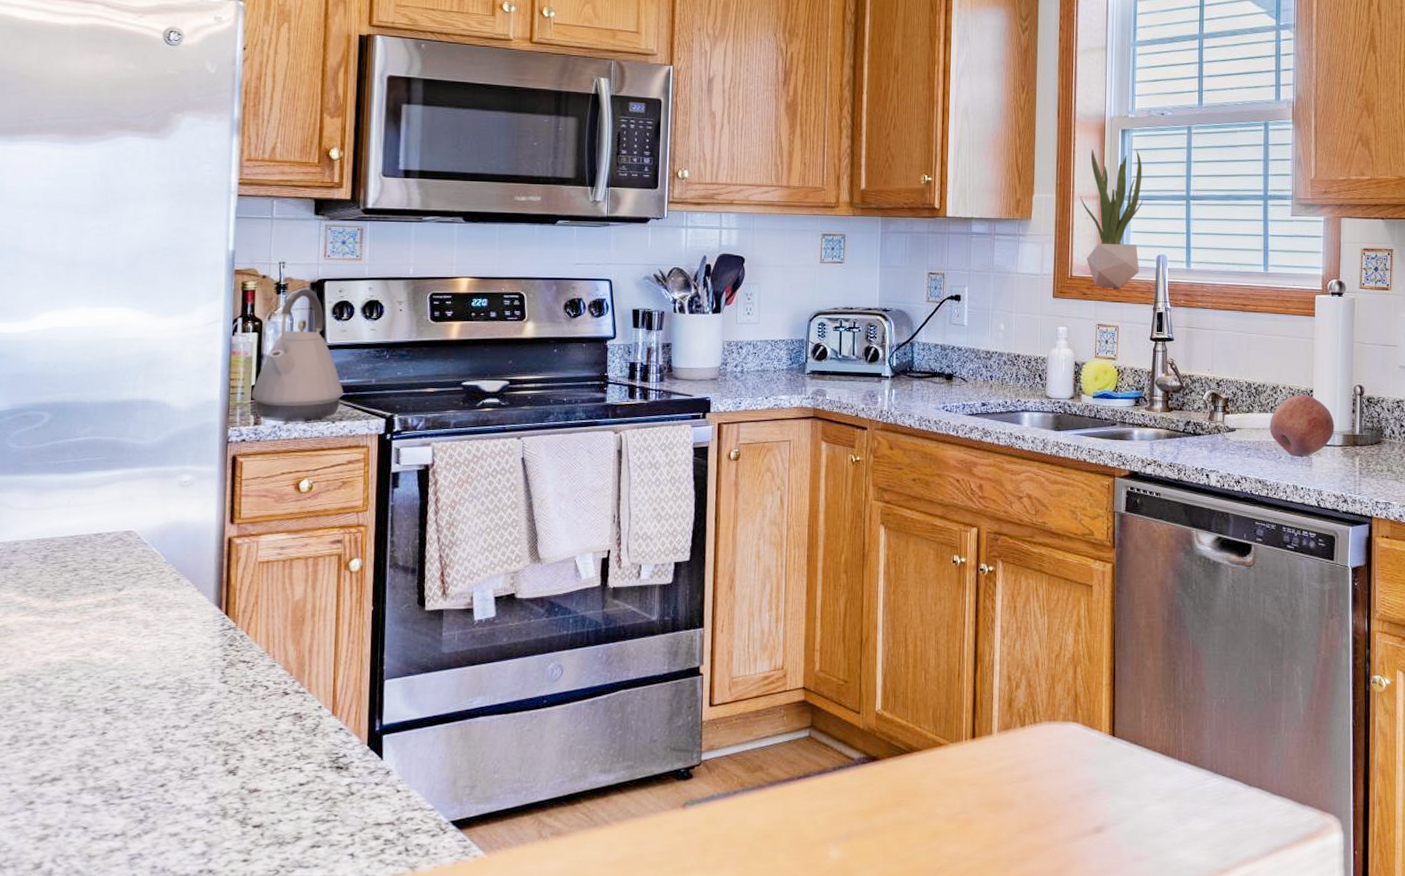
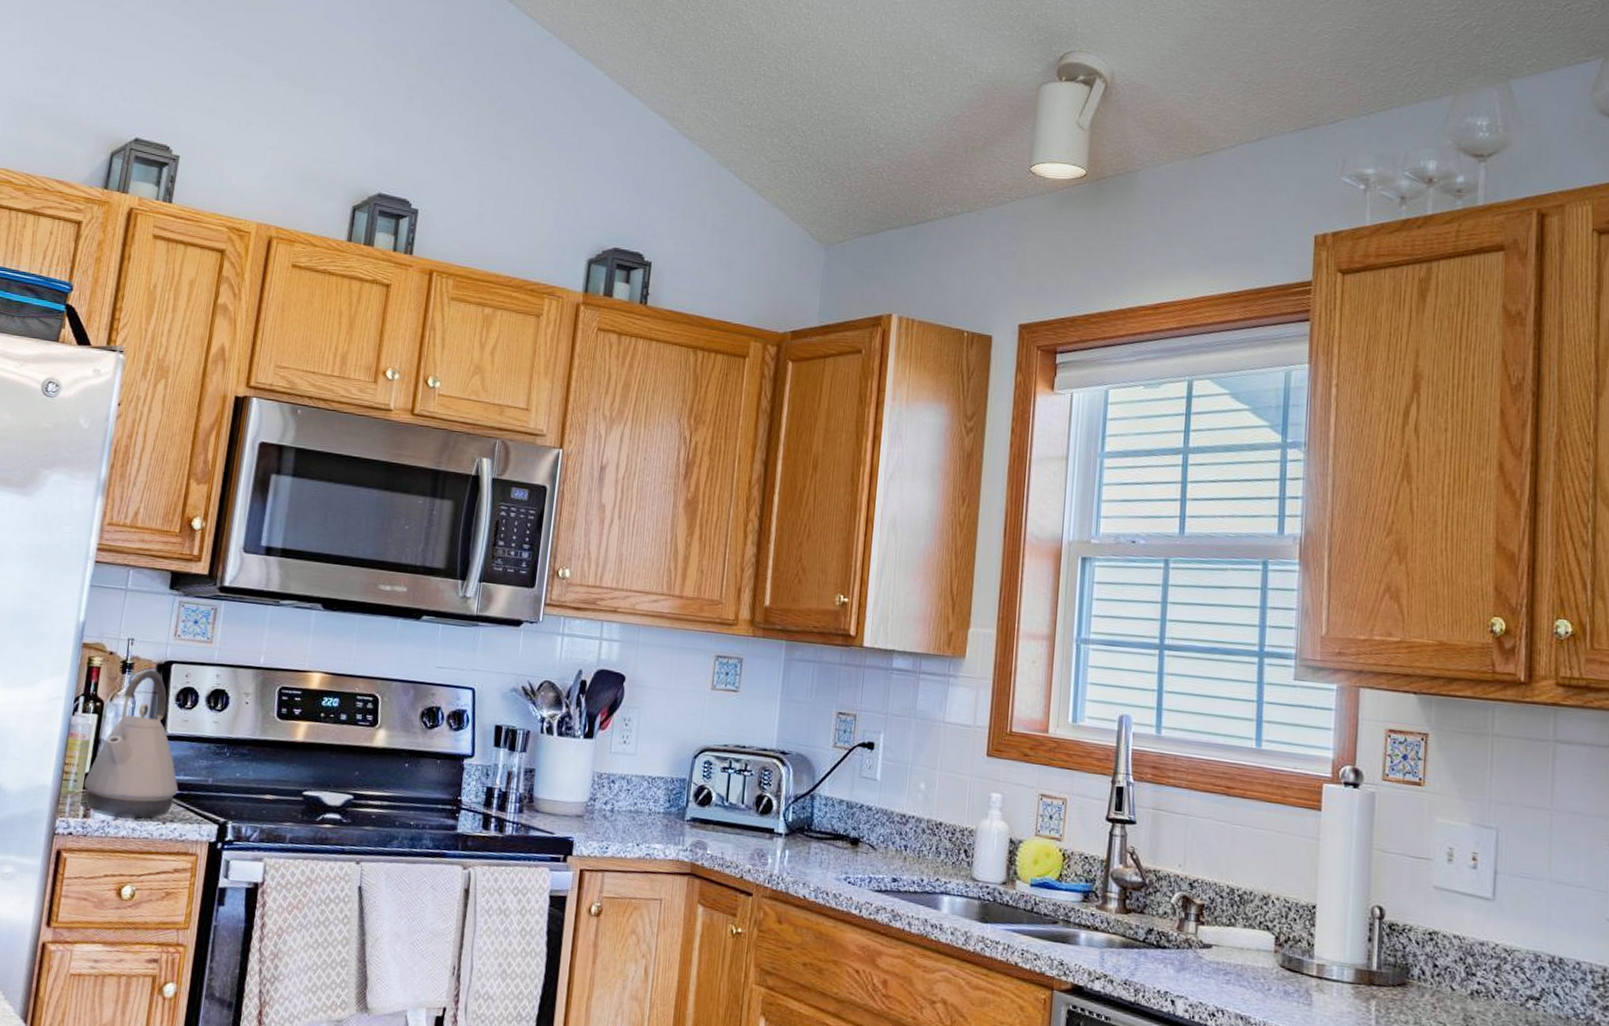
potted plant: present [1080,148,1144,288] -> none [1026,577,1106,752]
fruit: present [1269,394,1334,457] -> none [1256,909,1344,992]

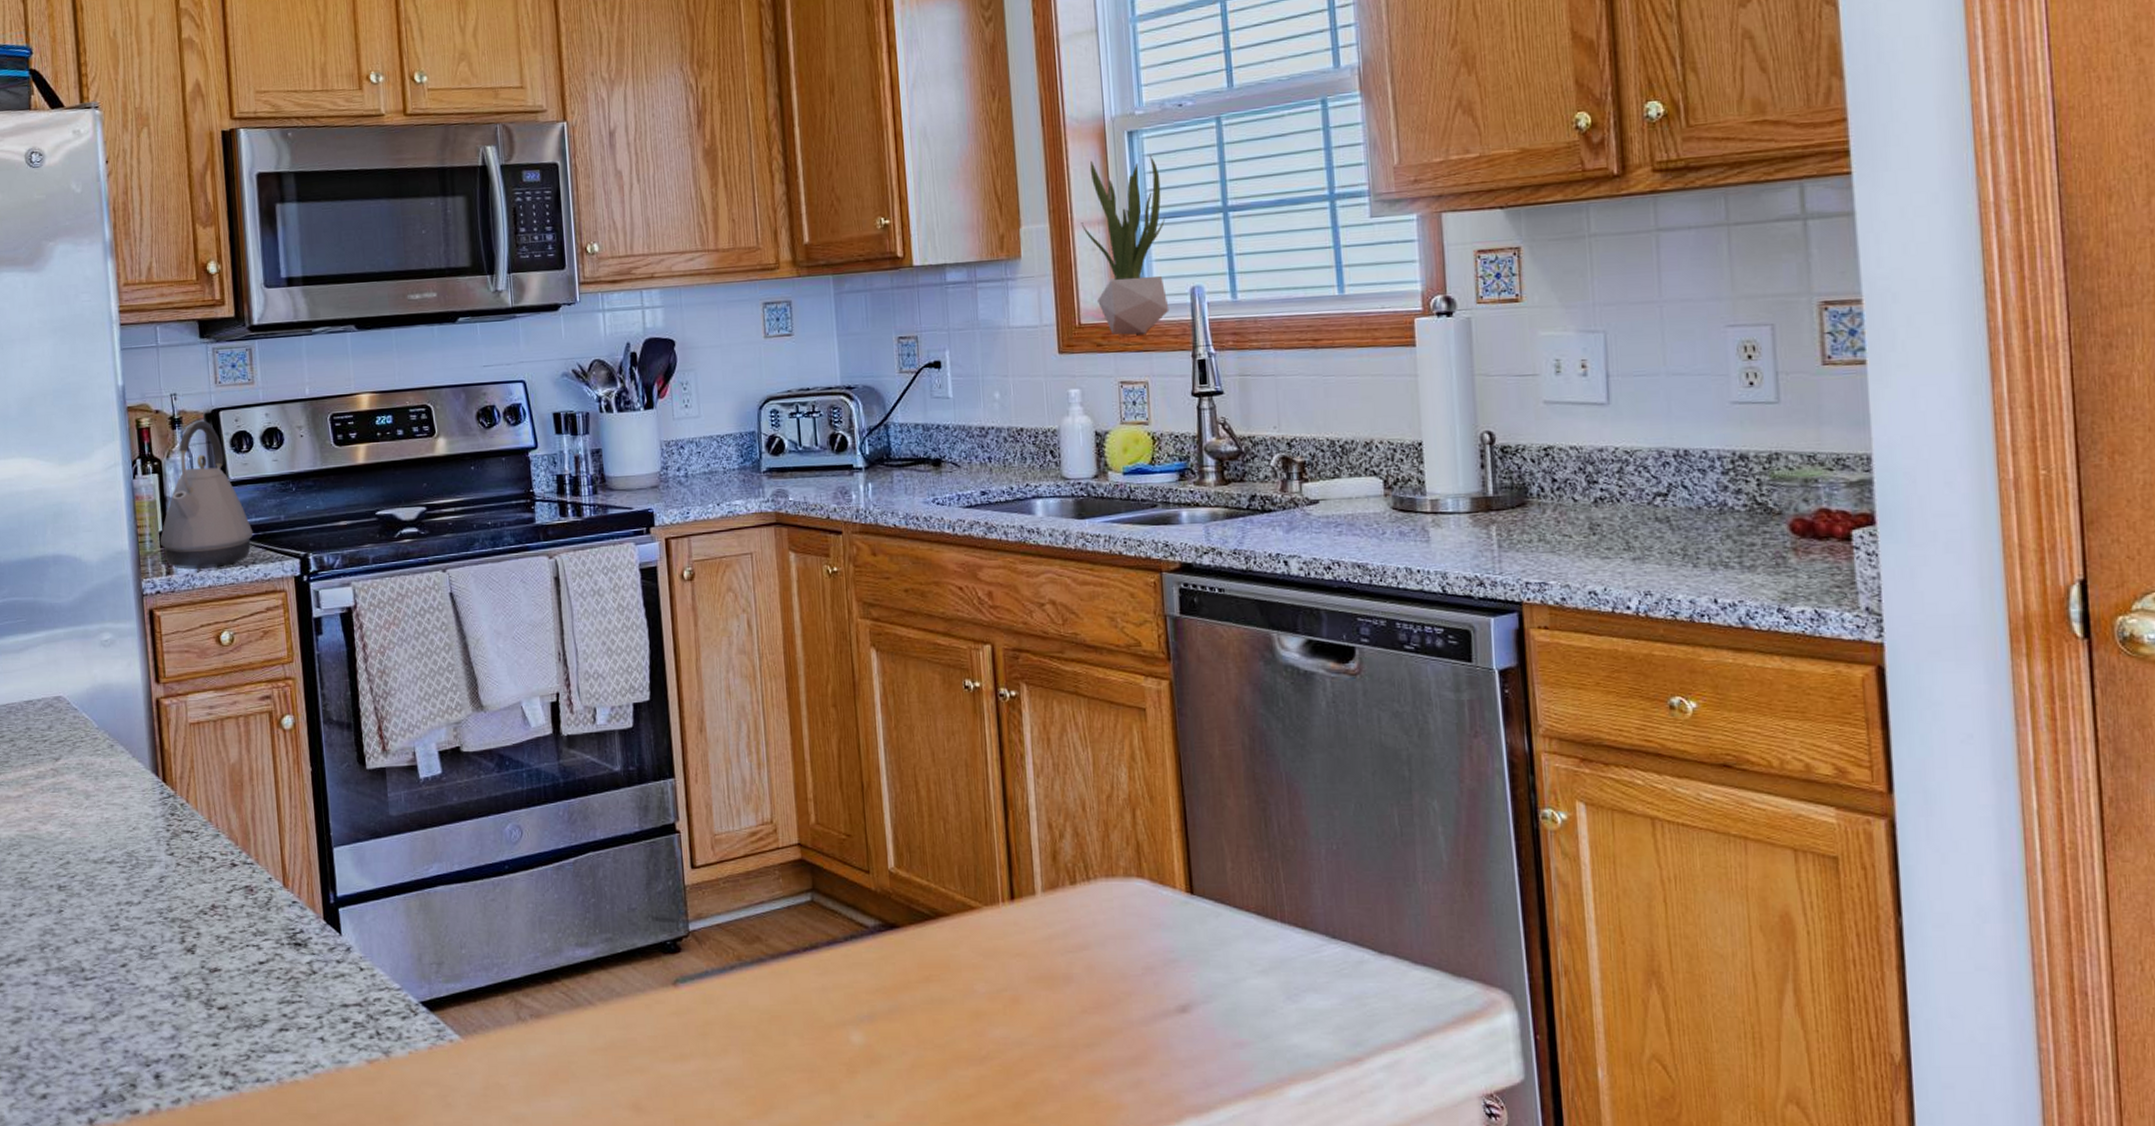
potted plant: none [1026,577,1106,752] -> present [1080,155,1170,335]

